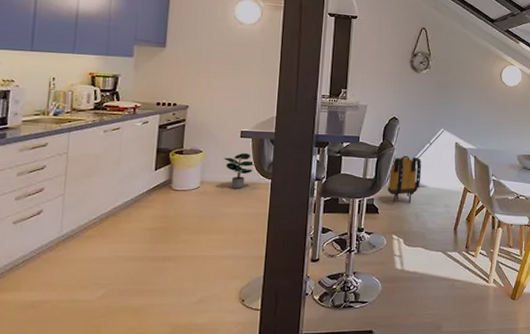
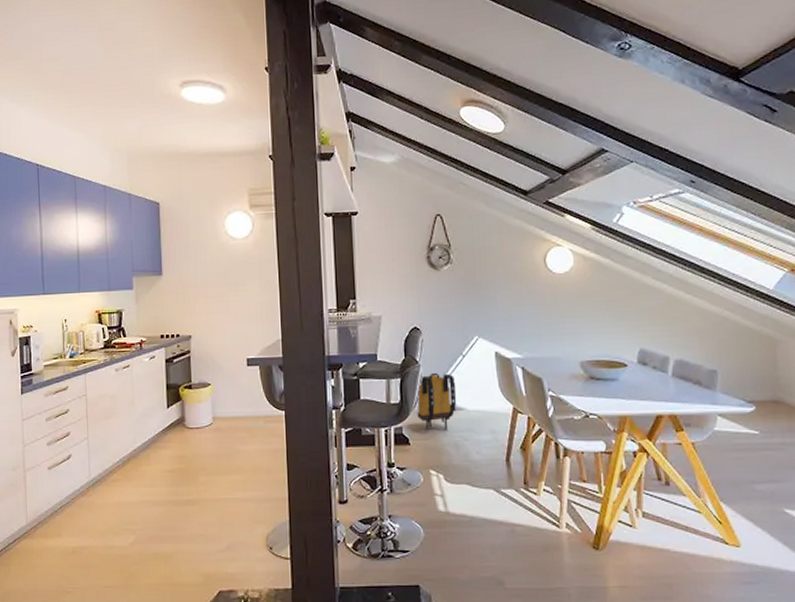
potted plant: present [224,153,255,189] -> none [233,383,266,424]

